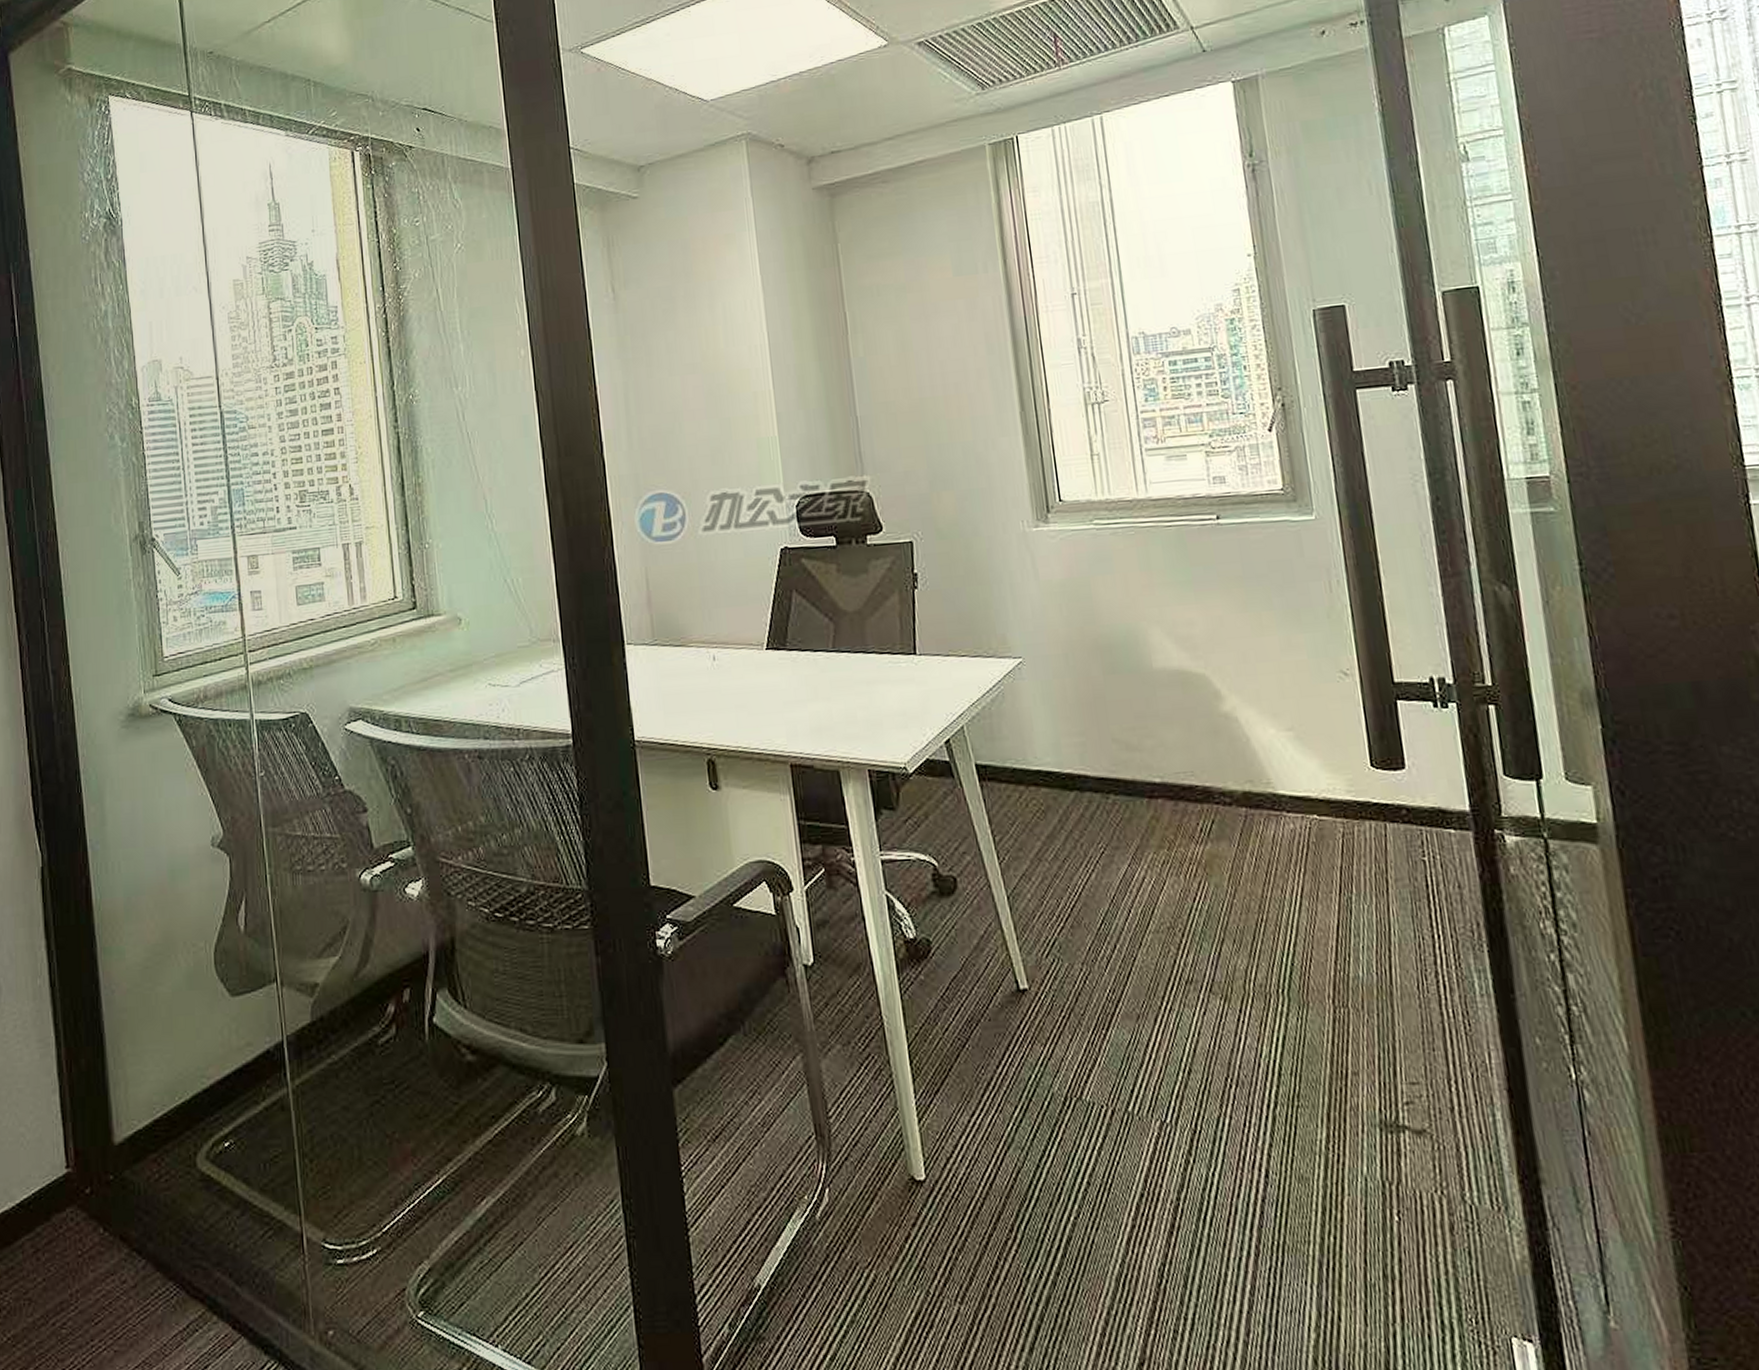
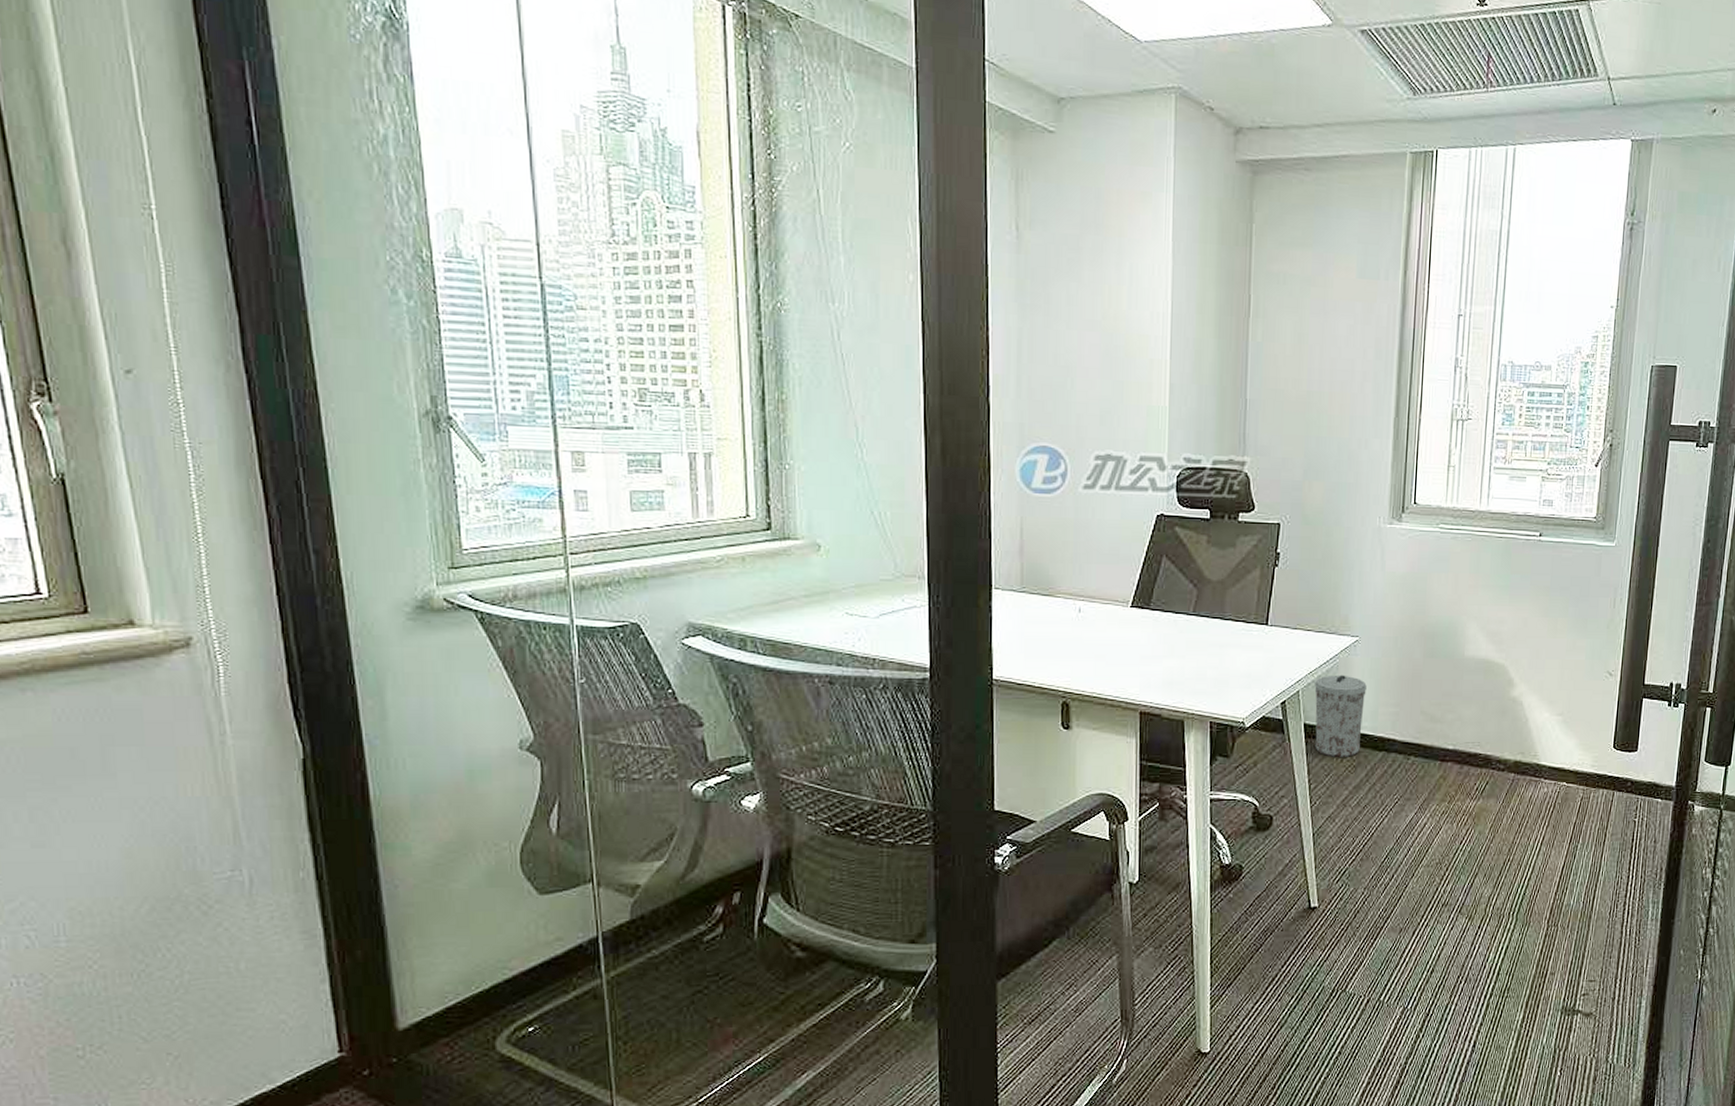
trash can: none [980,703,1046,802] -> present [1314,675,1367,757]

